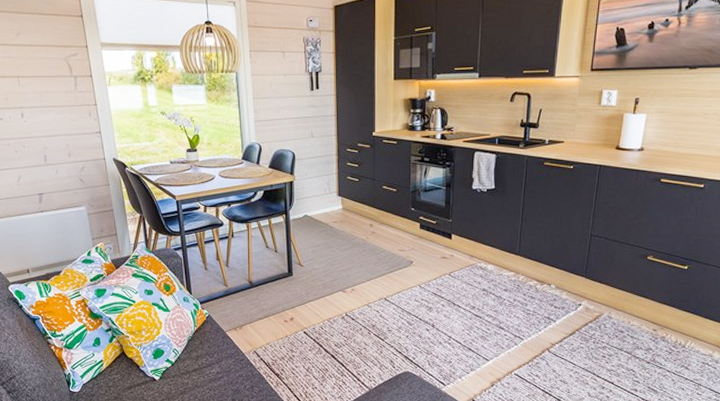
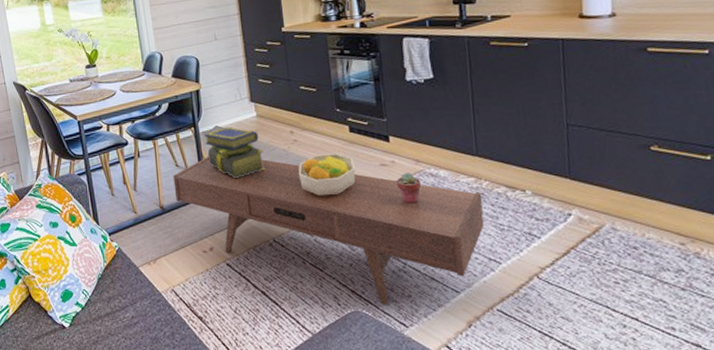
coffee table: none [263,240,518,368] -> present [173,156,485,305]
stack of books: none [293,217,345,262] -> present [203,127,266,179]
fruit bowl: none [374,245,420,280] -> present [299,152,356,196]
potted succulent: none [452,265,471,290] -> present [395,173,421,204]

